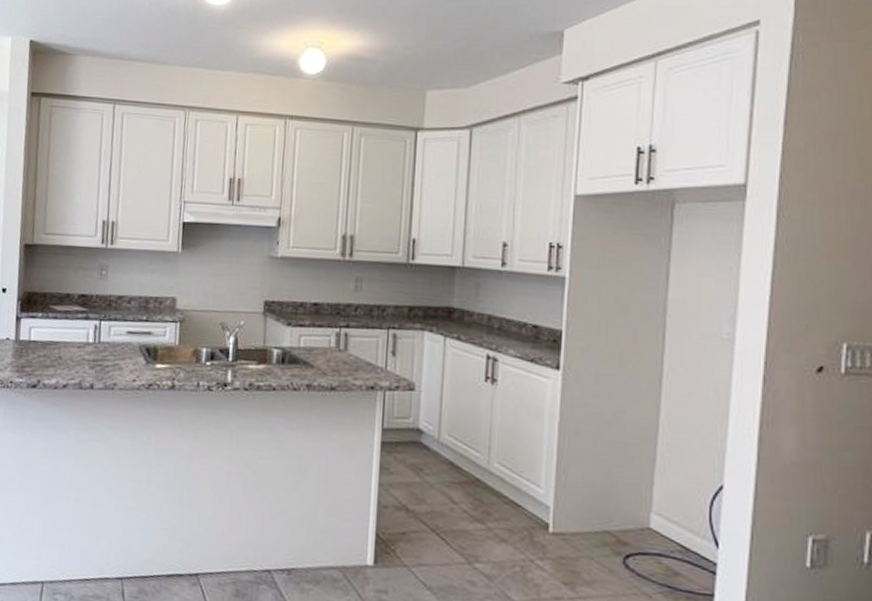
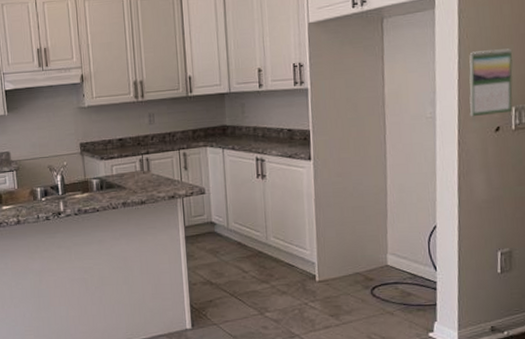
calendar: none [782,262,847,350] -> present [469,48,513,117]

